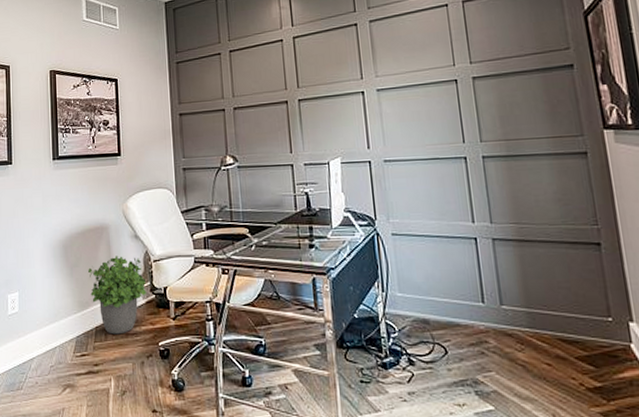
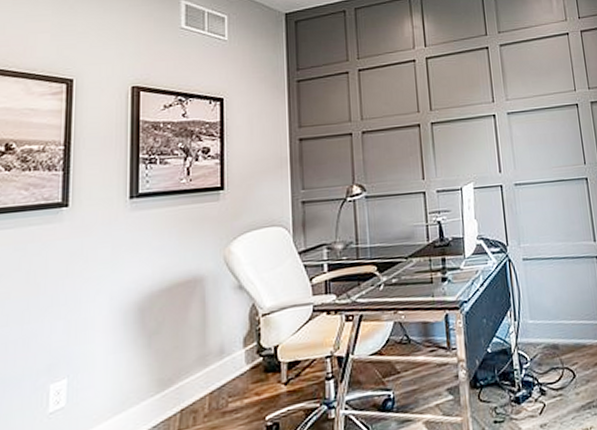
potted plant: present [88,256,146,335] -> none [174,313,251,416]

